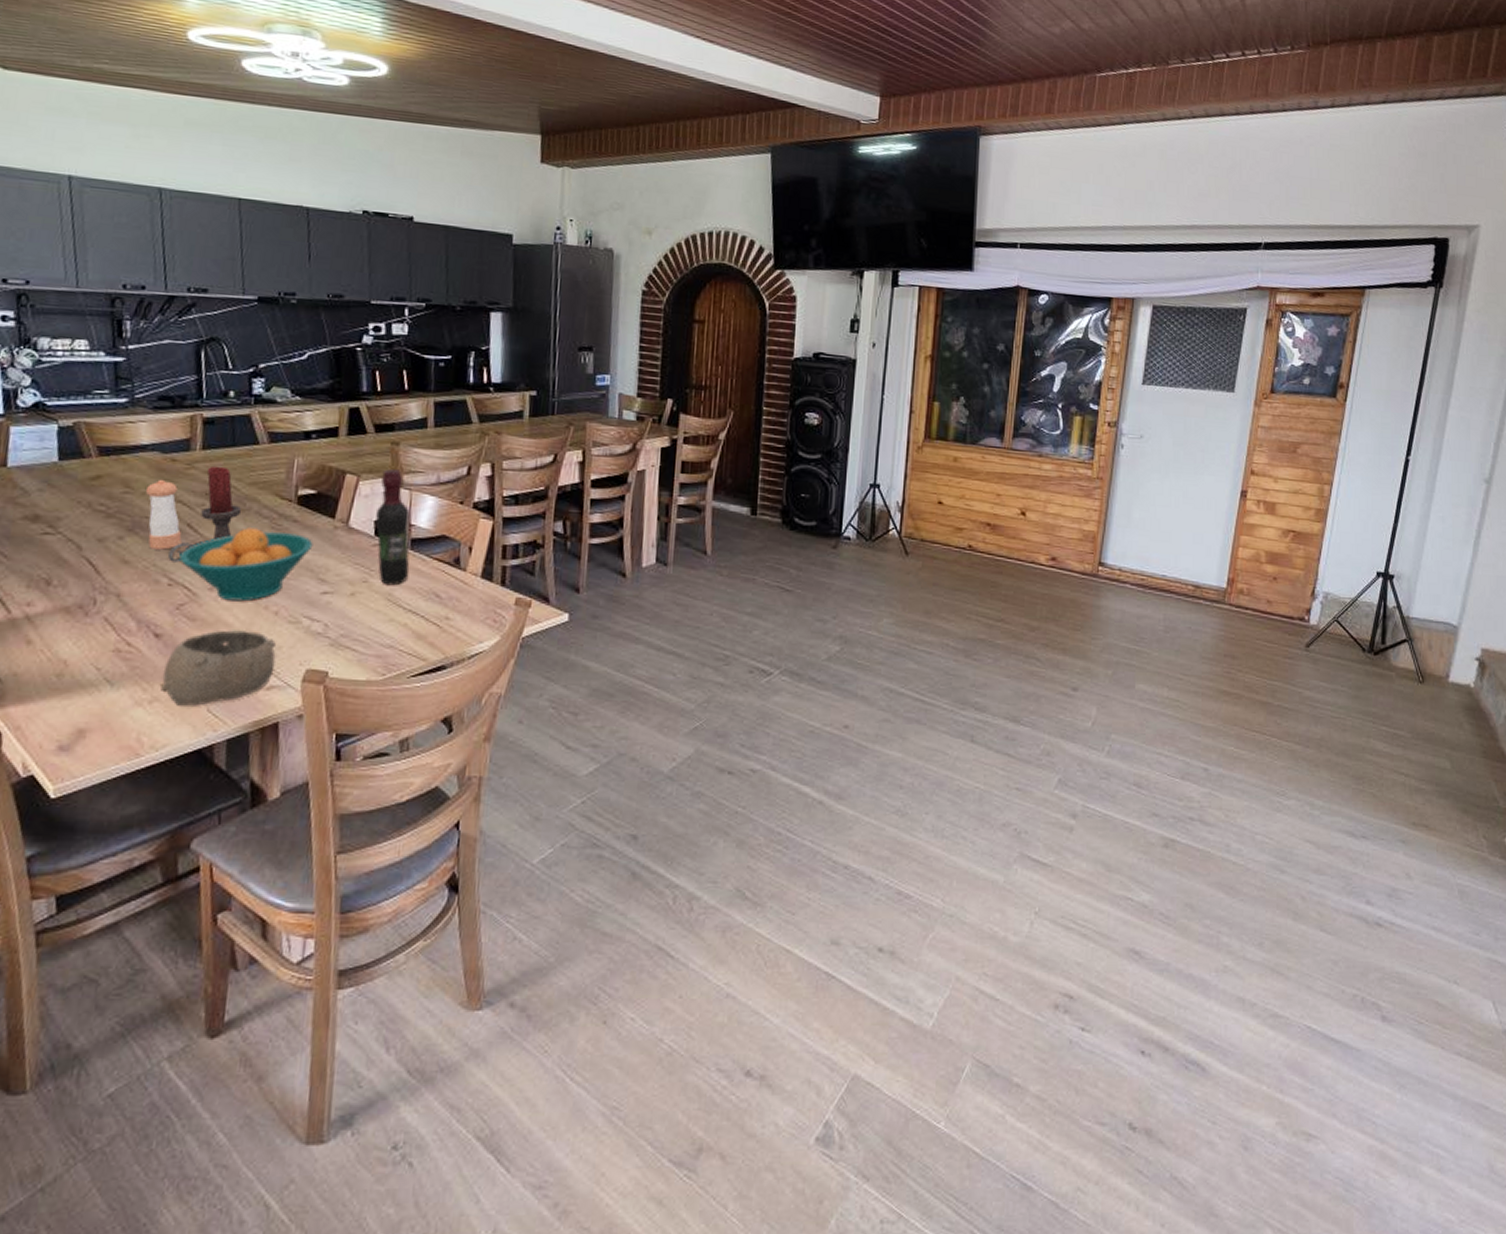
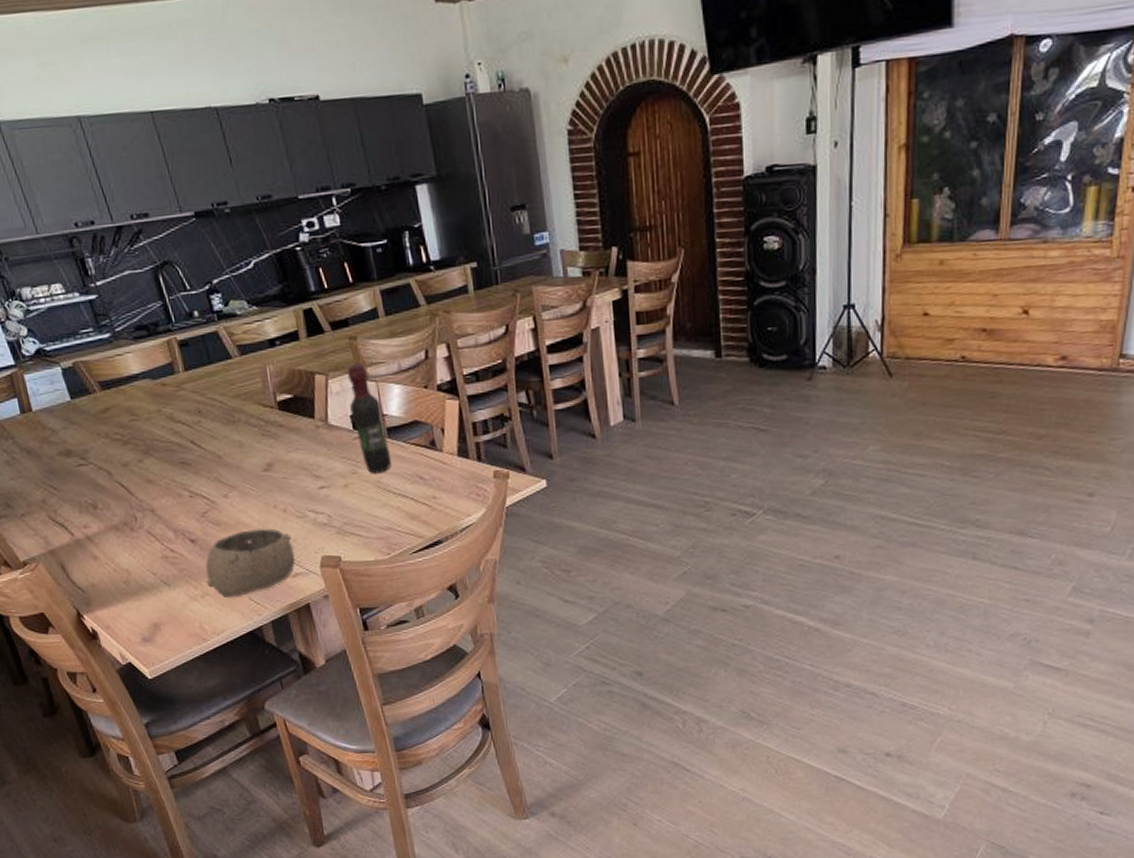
pepper shaker: present [145,479,182,550] -> none [148,403,191,467]
candle holder: present [168,466,241,563] -> none [182,384,232,477]
fruit bowl: present [179,528,313,602] -> none [192,437,302,505]

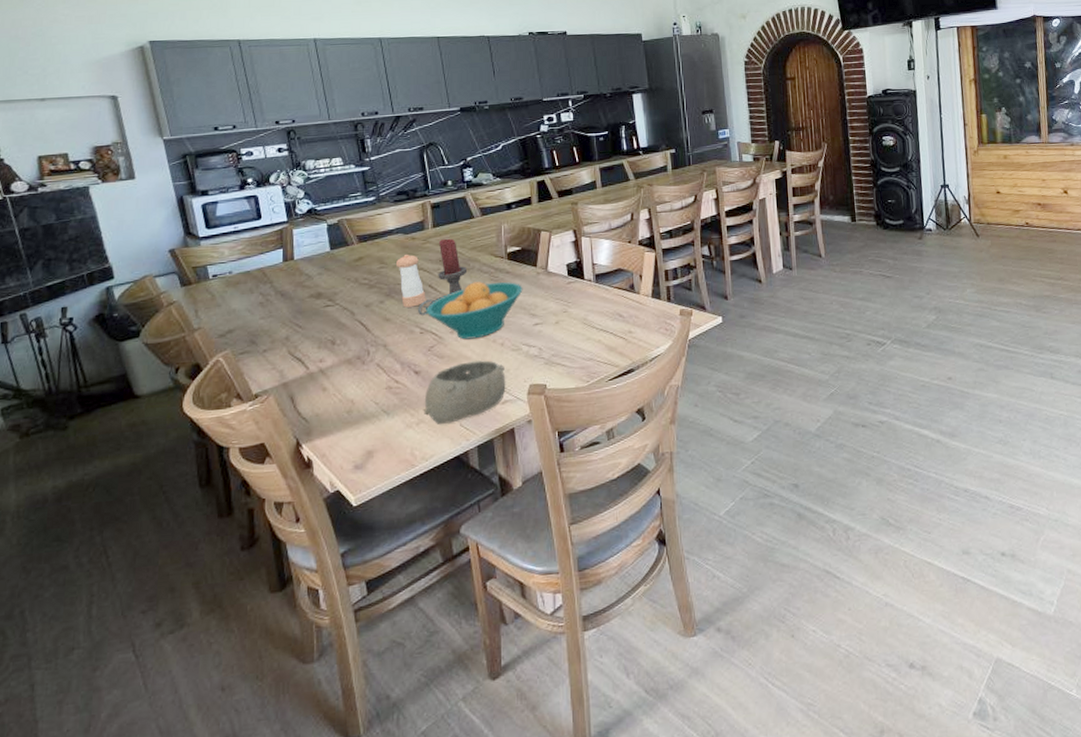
pepper shaker: none [148,403,191,467] -> present [395,253,426,308]
candle holder: none [182,384,232,477] -> present [418,238,466,316]
fruit bowl: none [192,437,302,505] -> present [426,281,523,340]
wine bottle: present [347,363,392,474] -> none [567,223,597,313]

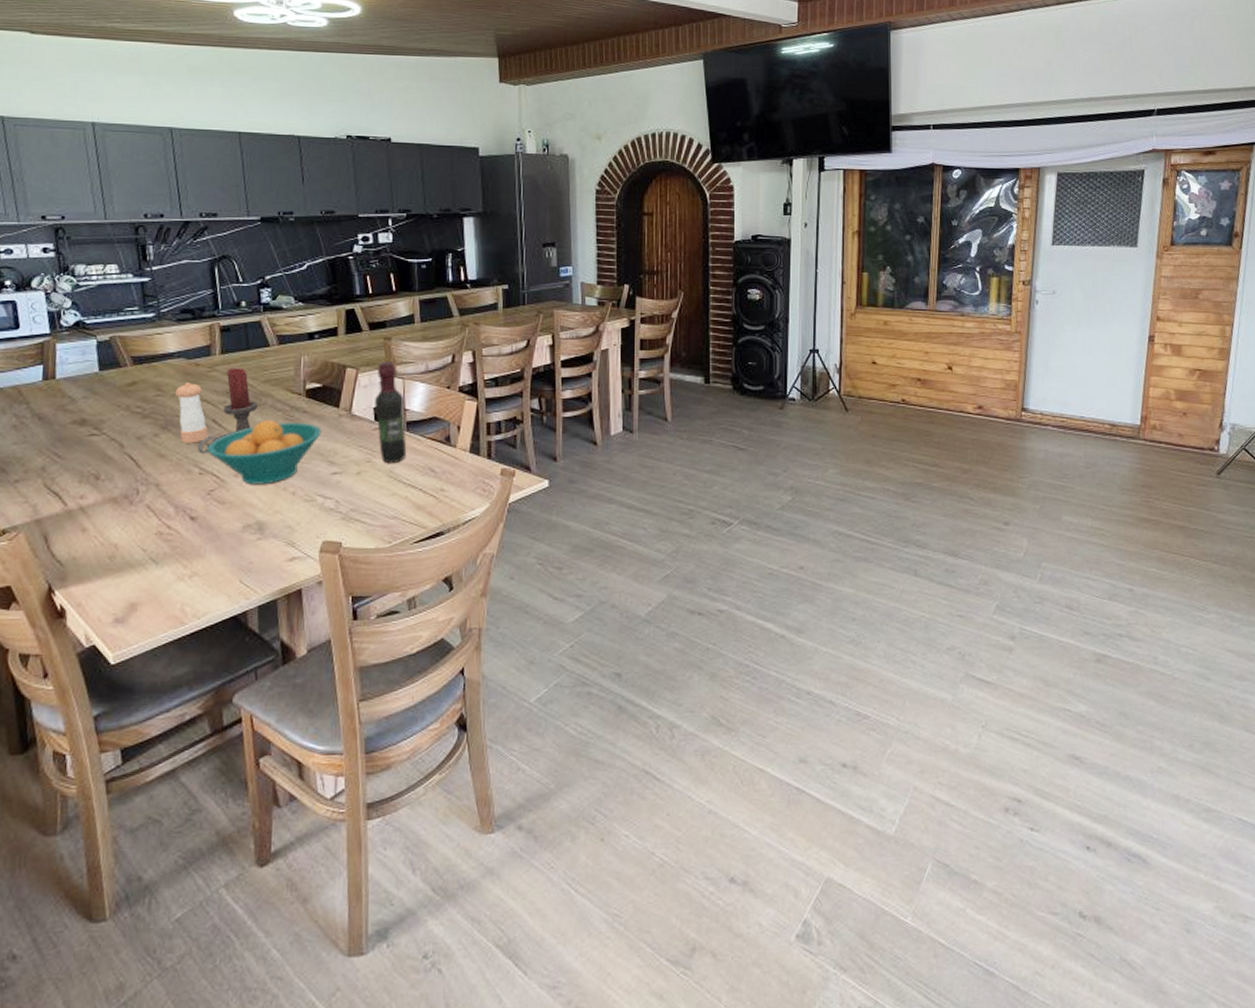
bowl: present [424,360,506,424] -> none [198,510,296,579]
wine bottle: none [567,223,597,313] -> present [375,362,407,464]

